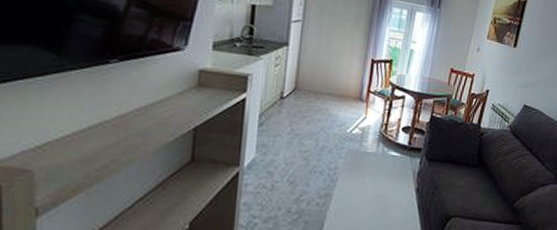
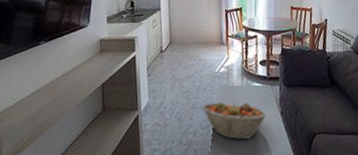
fruit basket: none [322,168,400,215] -> present [201,102,267,140]

